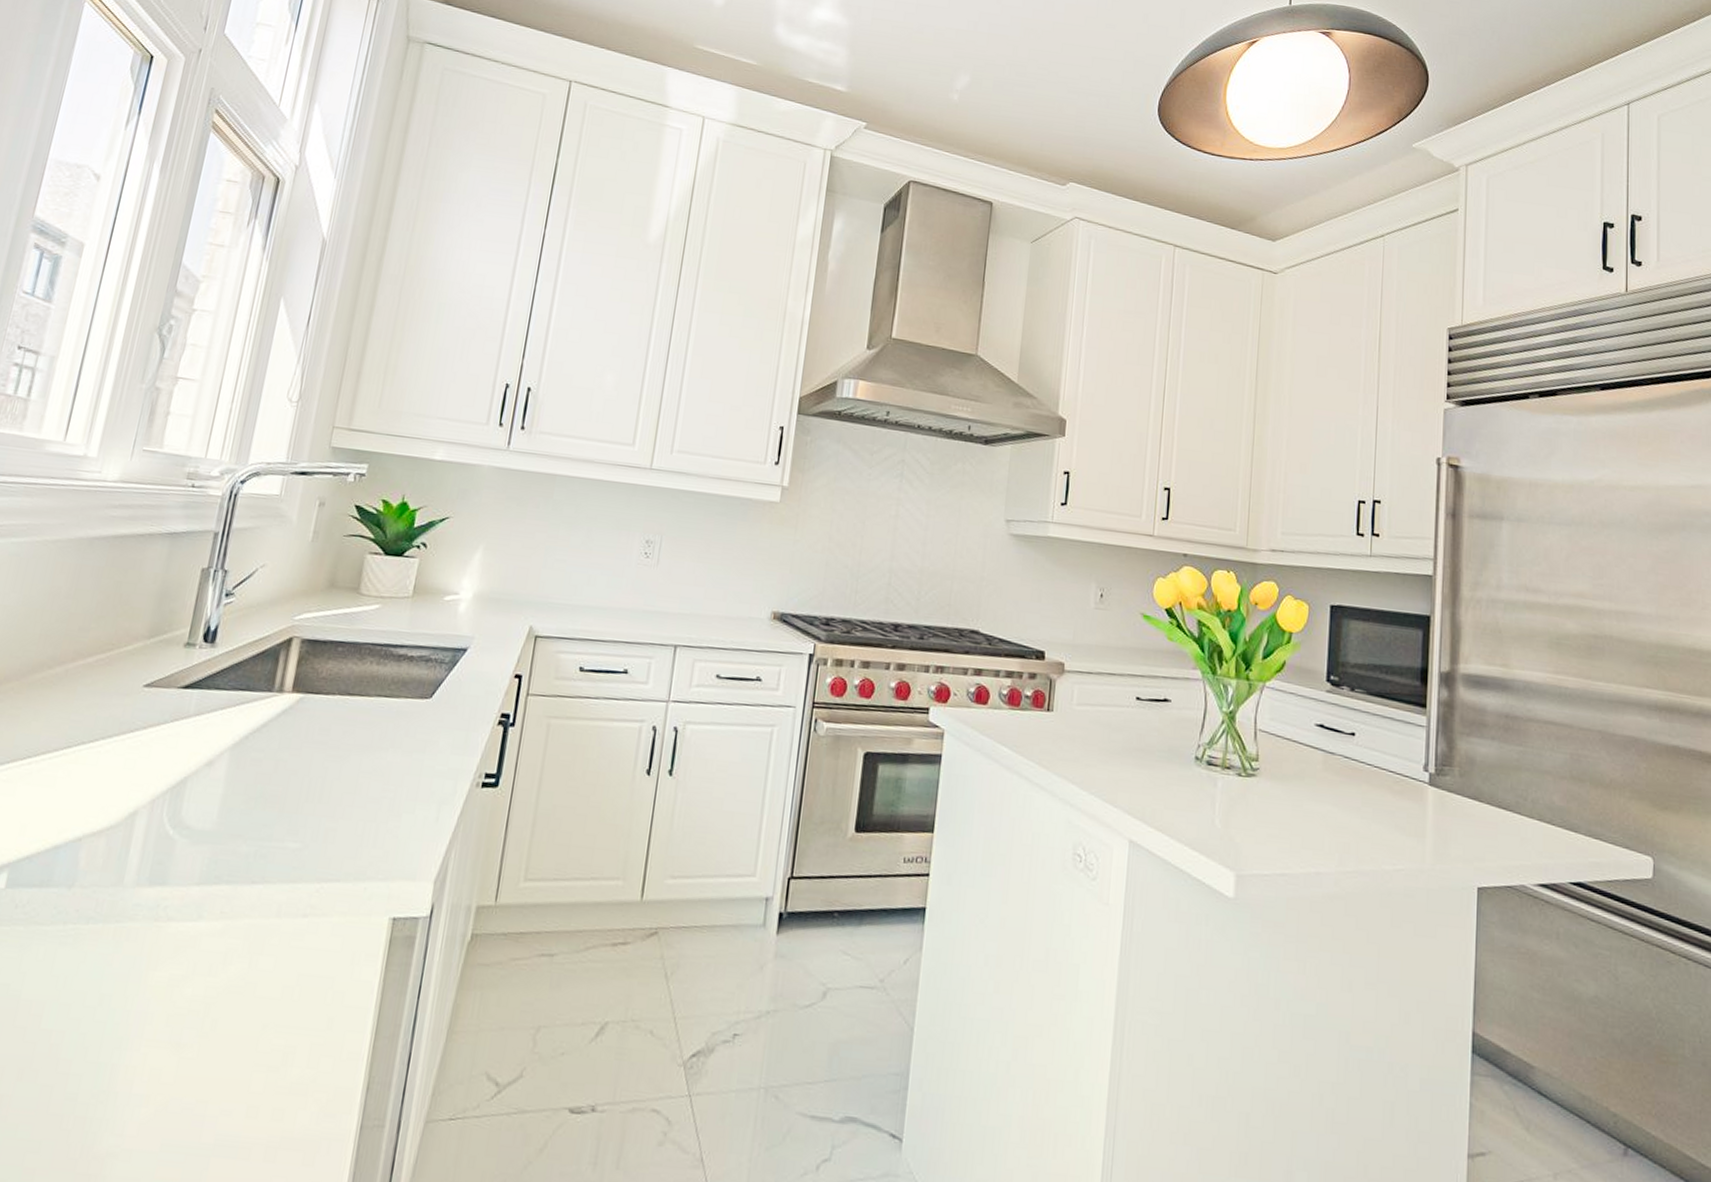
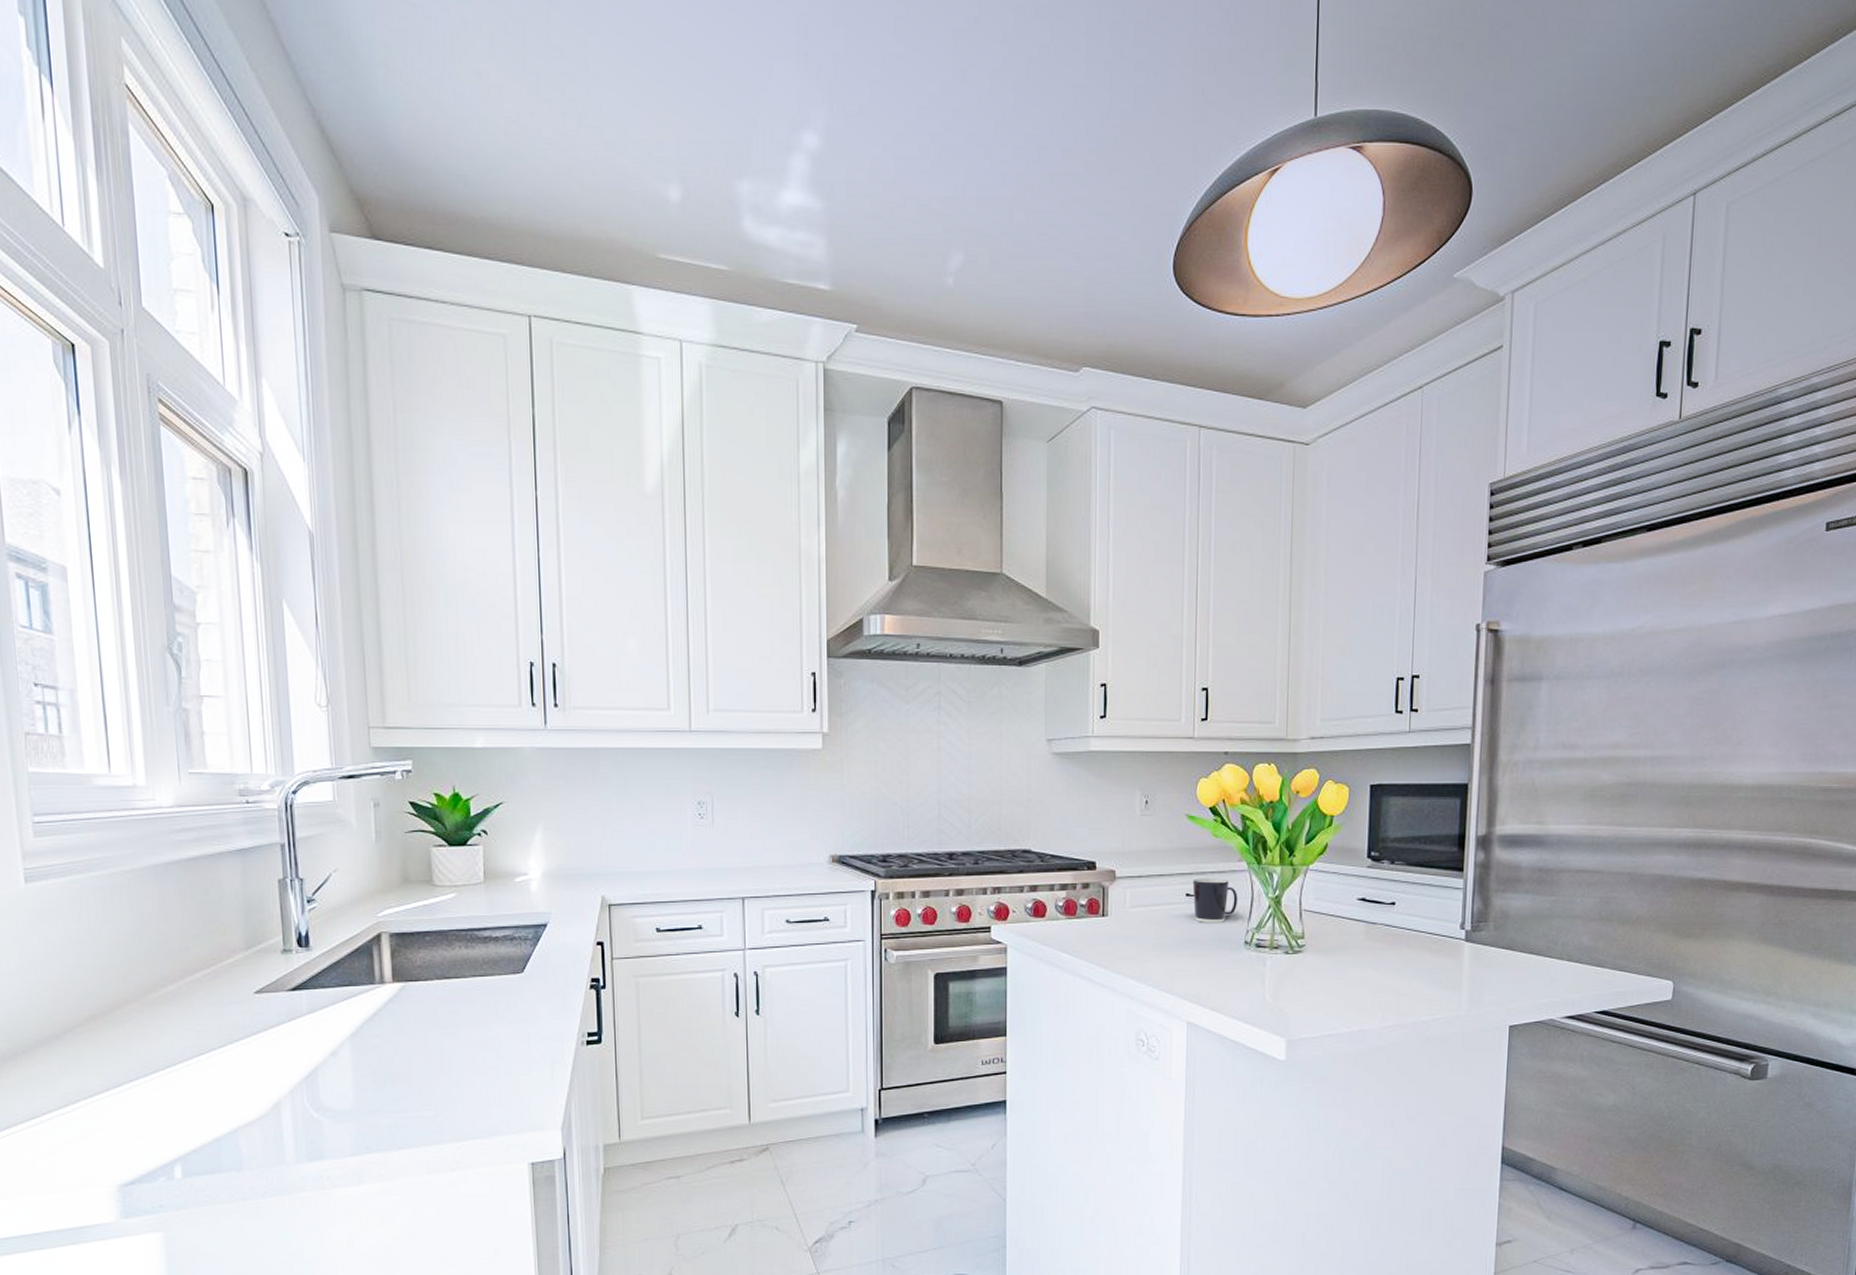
mug: none [1143,682,1190,734] -> present [1192,878,1237,924]

